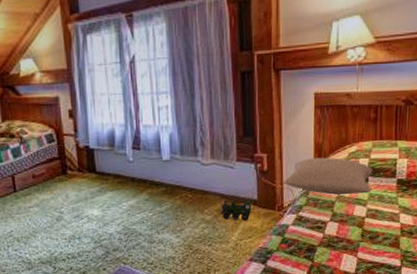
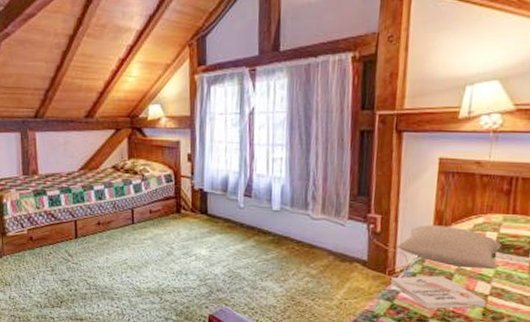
toy train: present [220,200,252,221] -> none [326,256,361,281]
book: none [280,205,364,238] -> present [390,276,487,309]

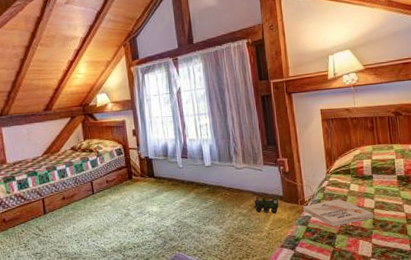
toy train: none [326,256,361,281] -> present [253,196,279,214]
pillow: present [396,224,502,270] -> none [302,159,377,191]

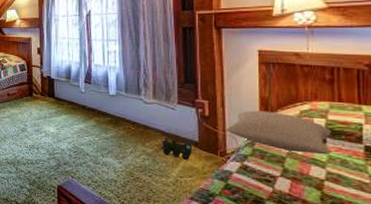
pillow: none [302,159,377,191] -> present [225,110,332,155]
book: present [302,199,374,227] -> none [222,158,324,192]

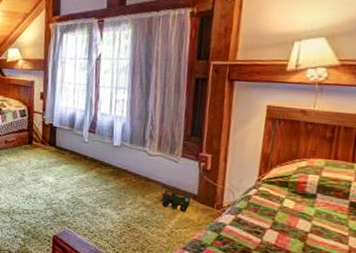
pillow: present [225,110,332,155] -> none [224,165,323,209]

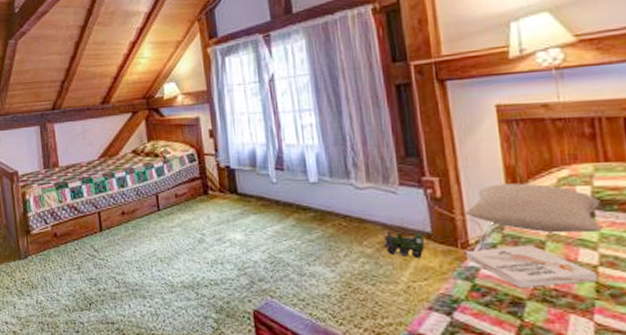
book: none [217,210,307,244] -> present [464,246,599,289]
pillow: none [224,165,323,209] -> present [464,183,603,234]

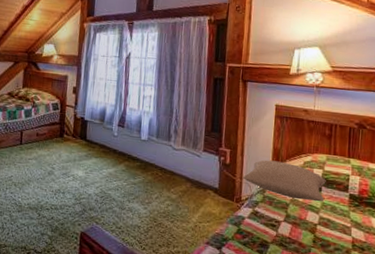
toy train: present [383,231,426,258] -> none [184,183,213,206]
book: present [464,246,599,289] -> none [237,204,316,235]

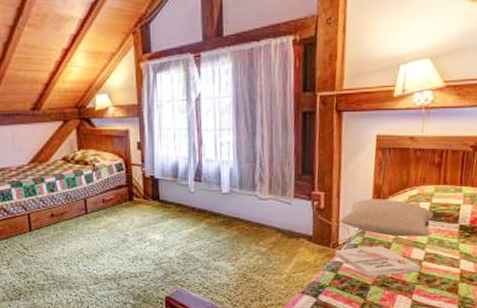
book: none [237,204,316,235] -> present [334,246,421,277]

